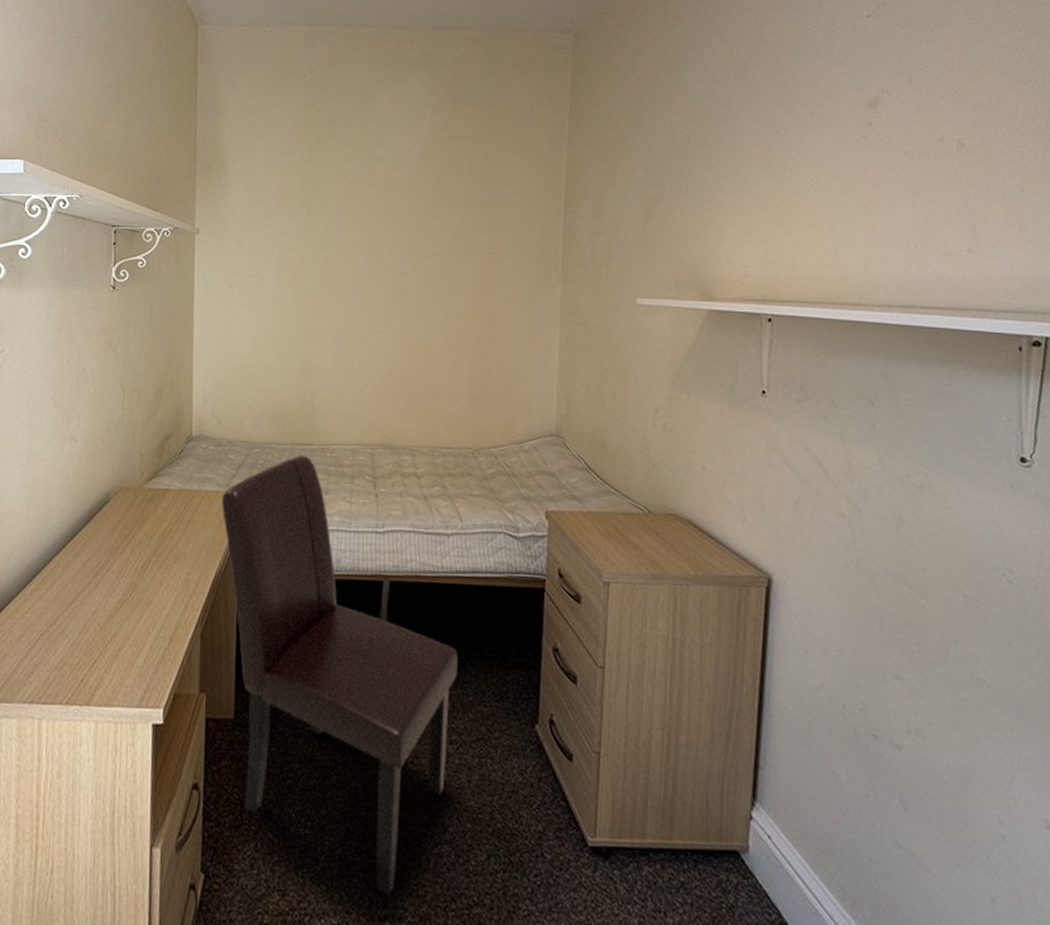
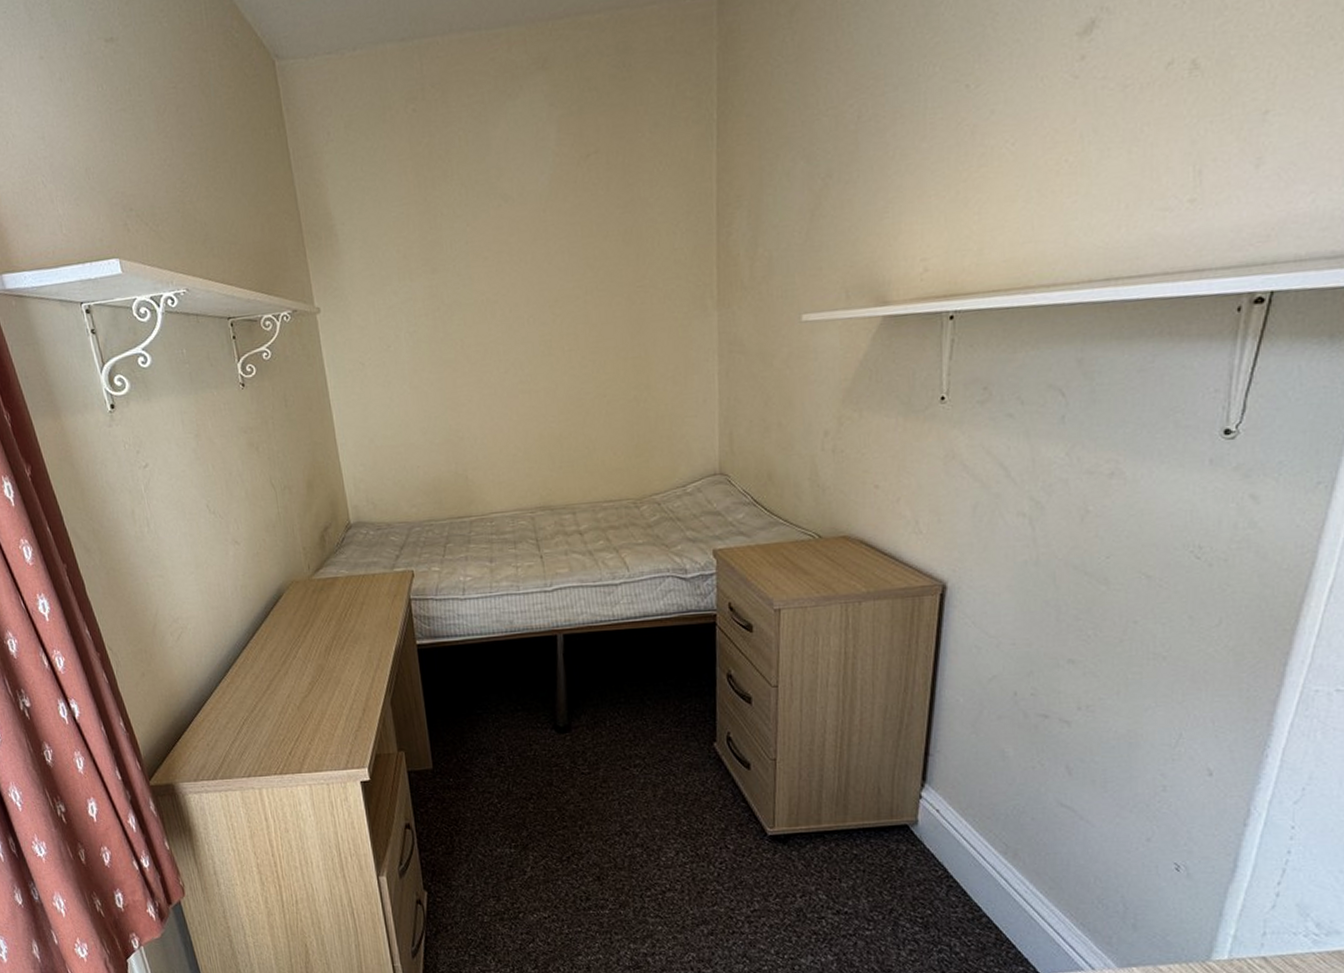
chair: present [221,455,458,896] -> none [390,528,637,891]

